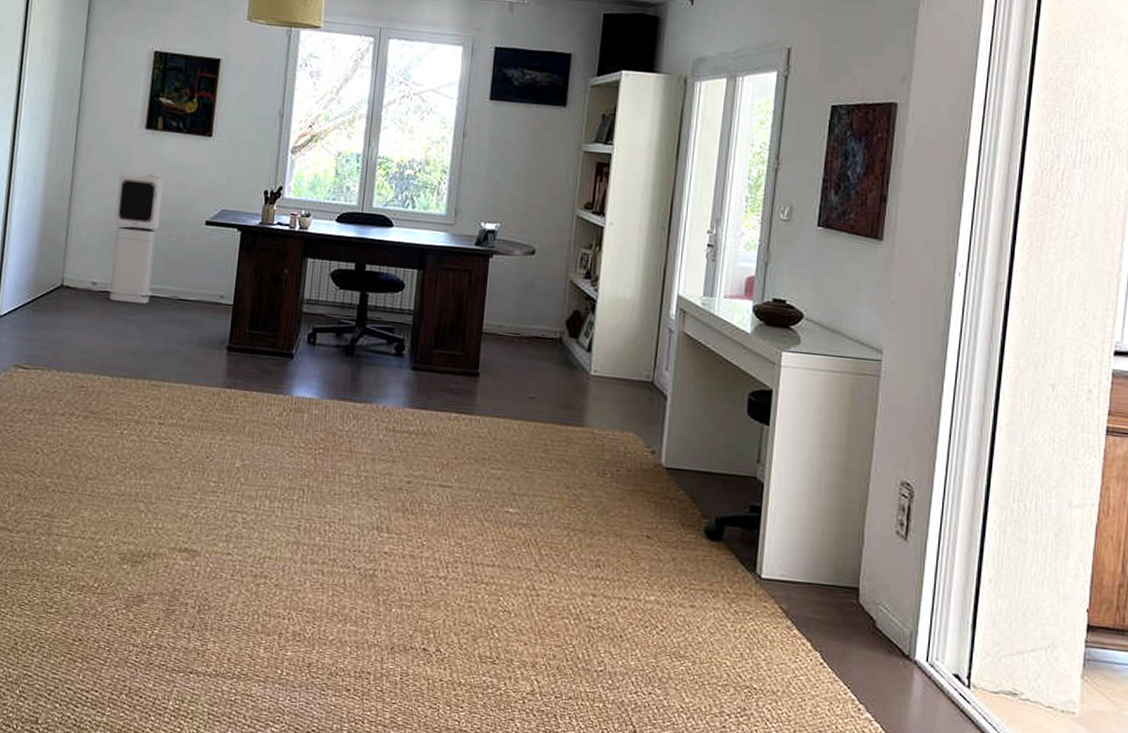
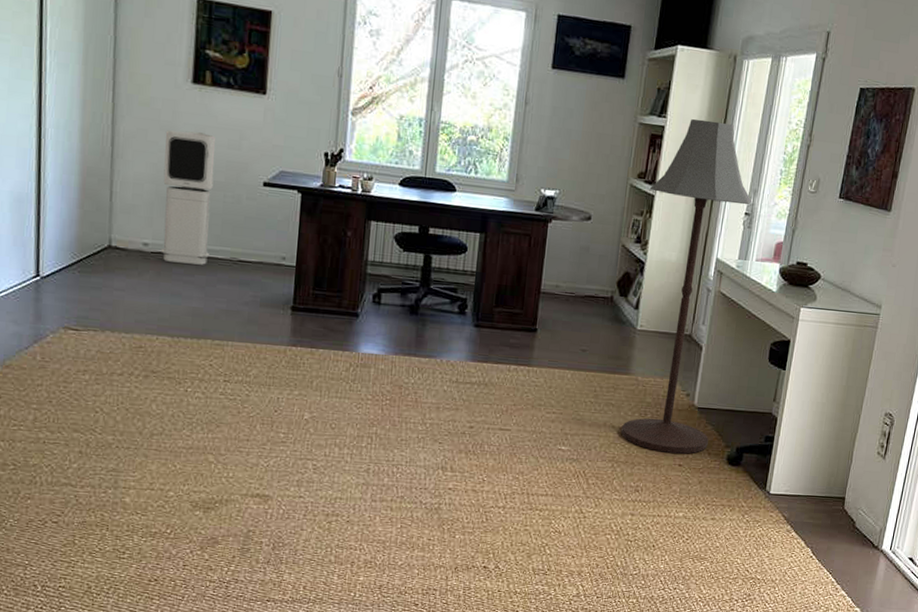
floor lamp: none [577,145,715,524] -> present [621,119,753,454]

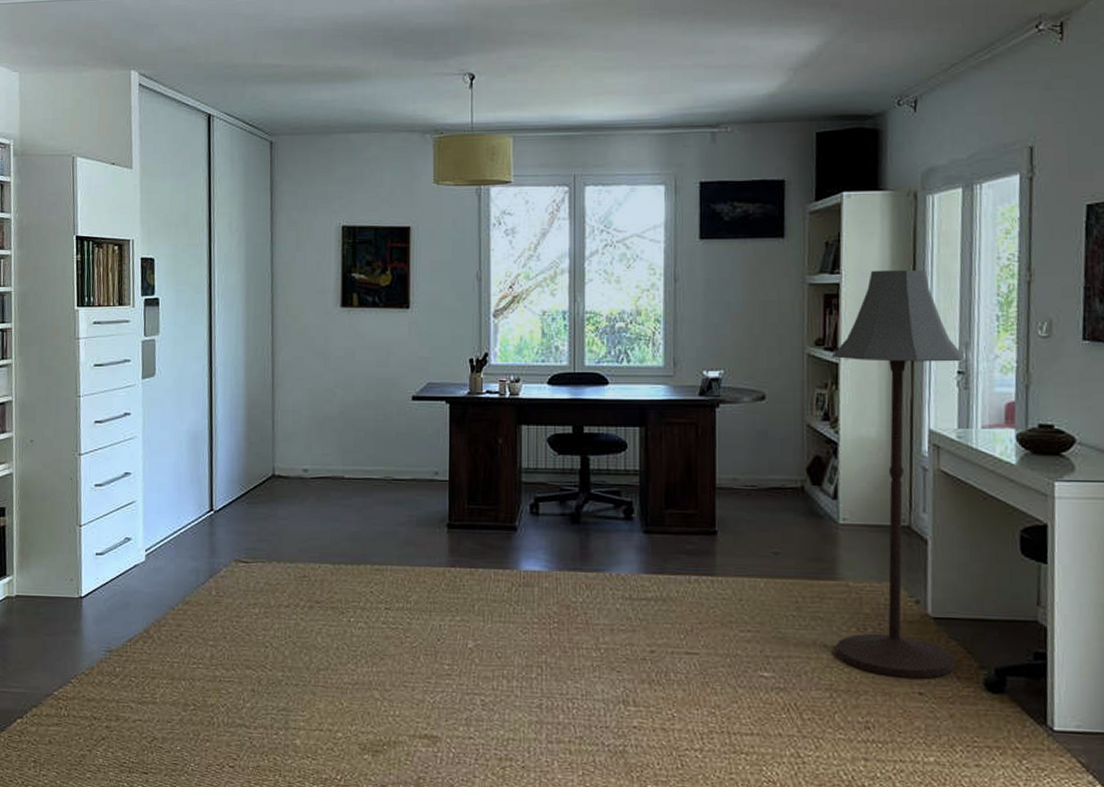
air purifier: present [161,130,216,265] -> none [319,354,365,487]

